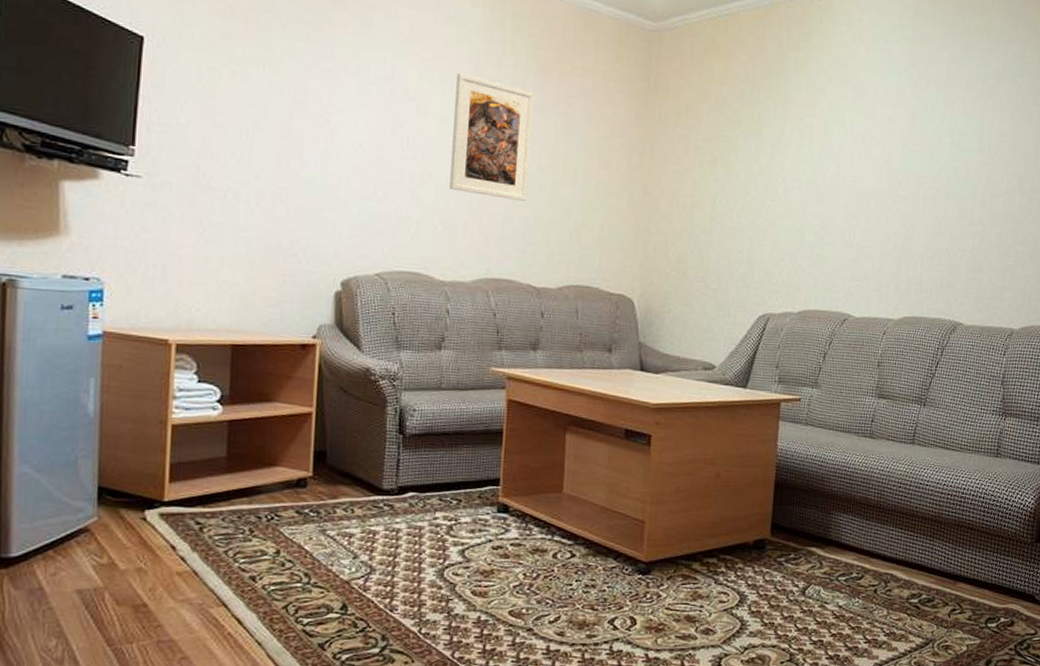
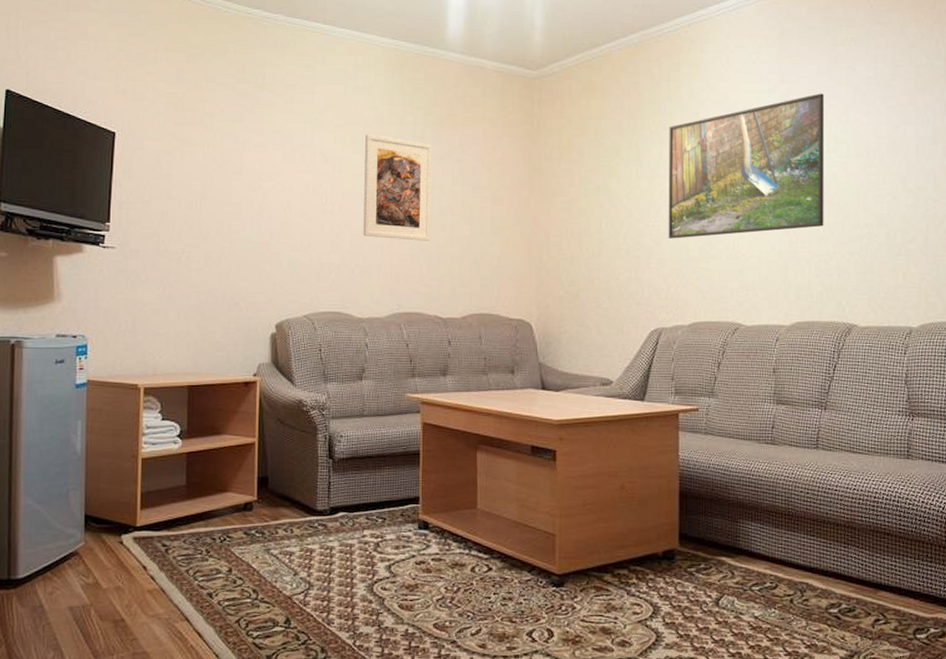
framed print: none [784,82,953,222] -> present [668,93,825,239]

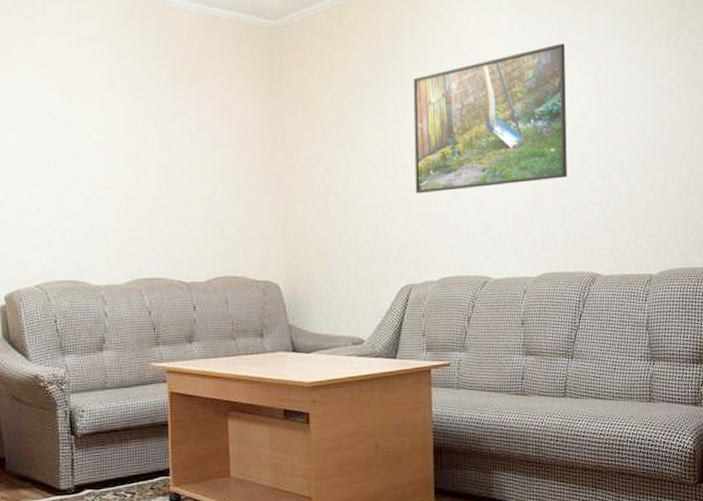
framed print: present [363,134,432,241] -> none [94,89,170,202]

